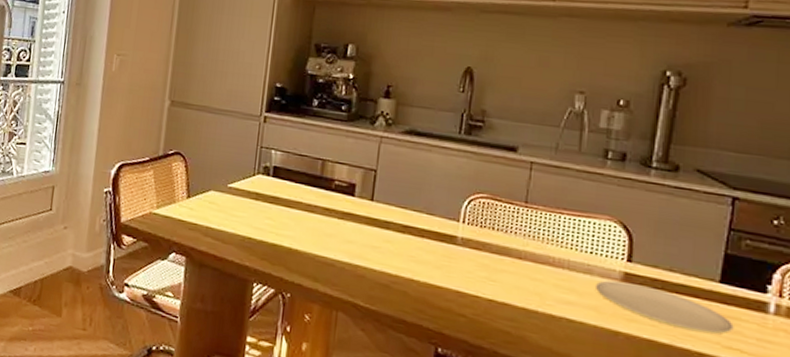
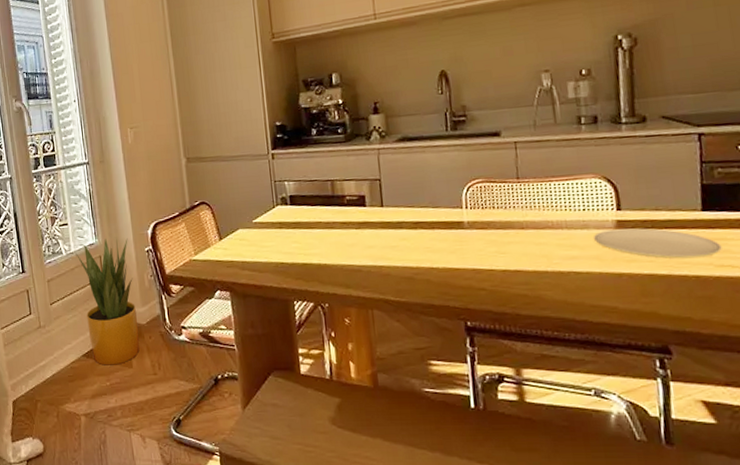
planter: none [20,169,88,311] -> present [75,238,140,366]

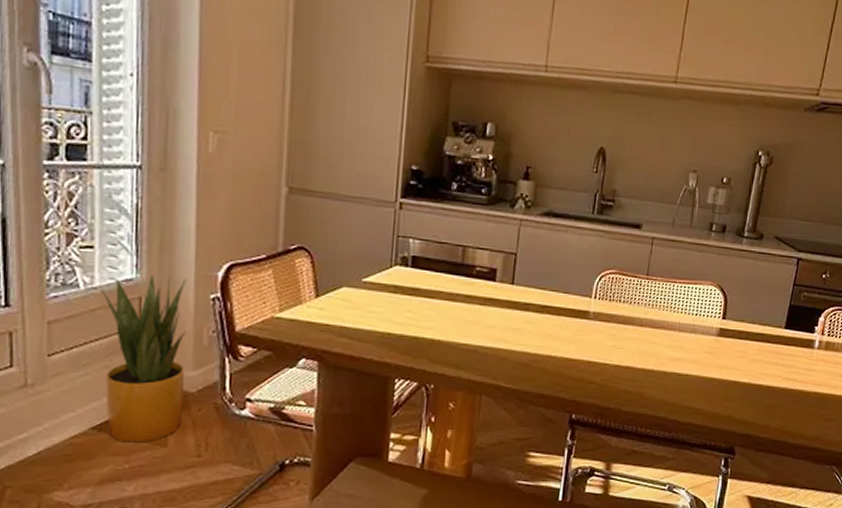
plate: present [593,228,722,259] -> none [697,336,792,370]

